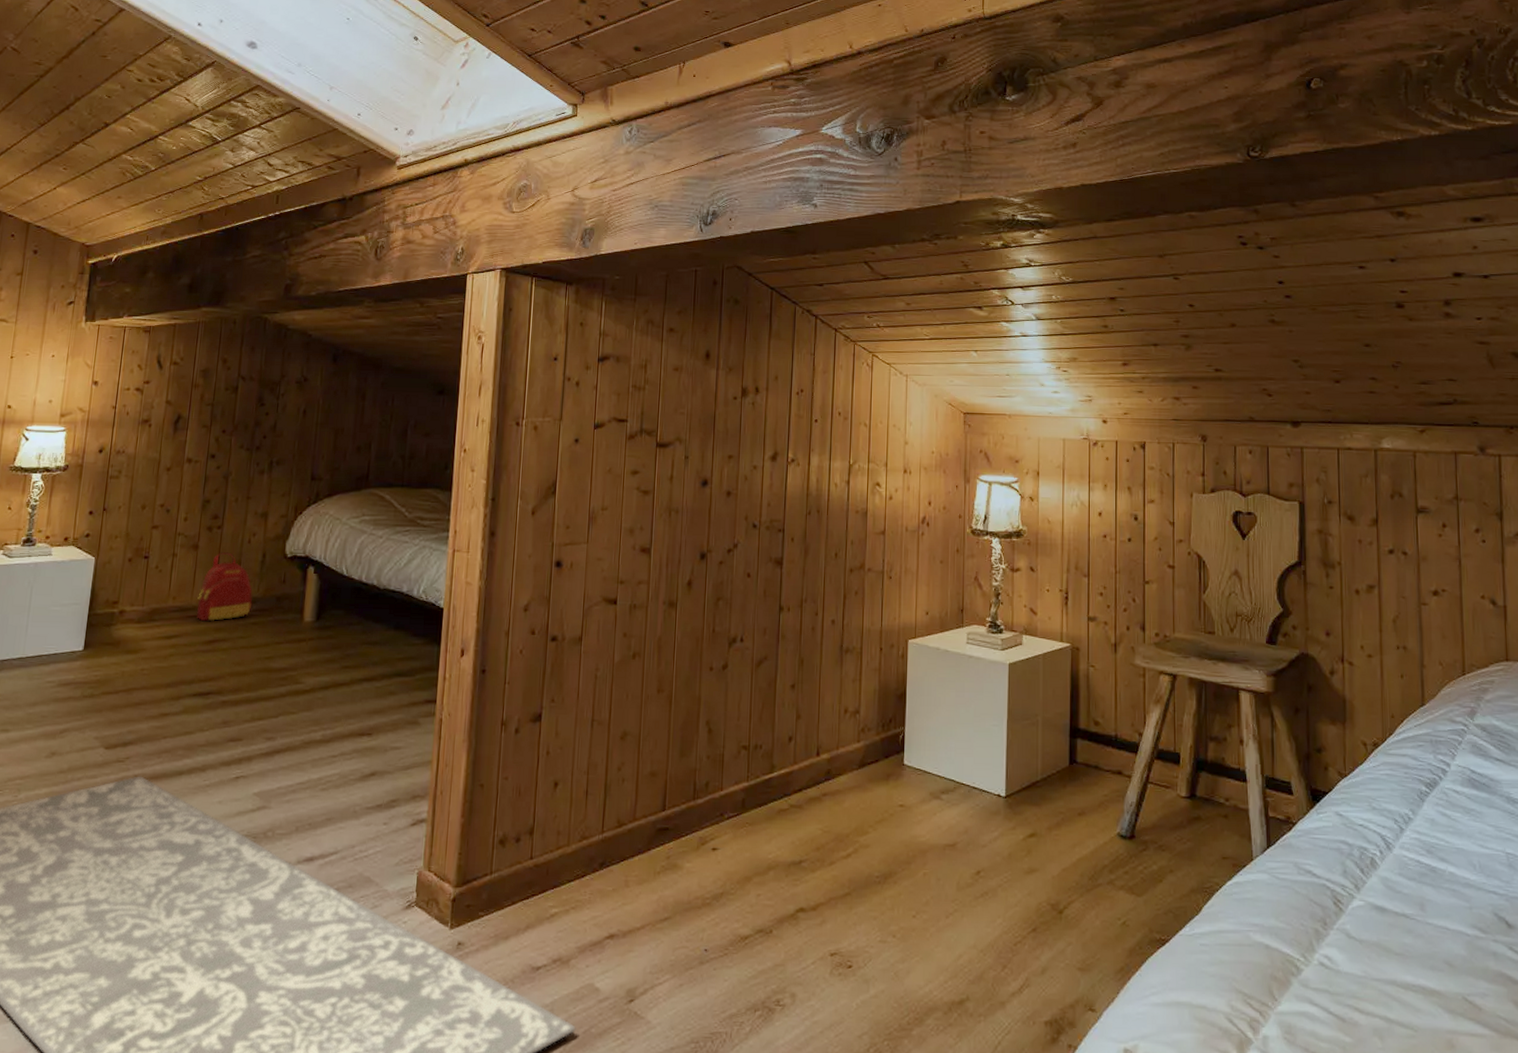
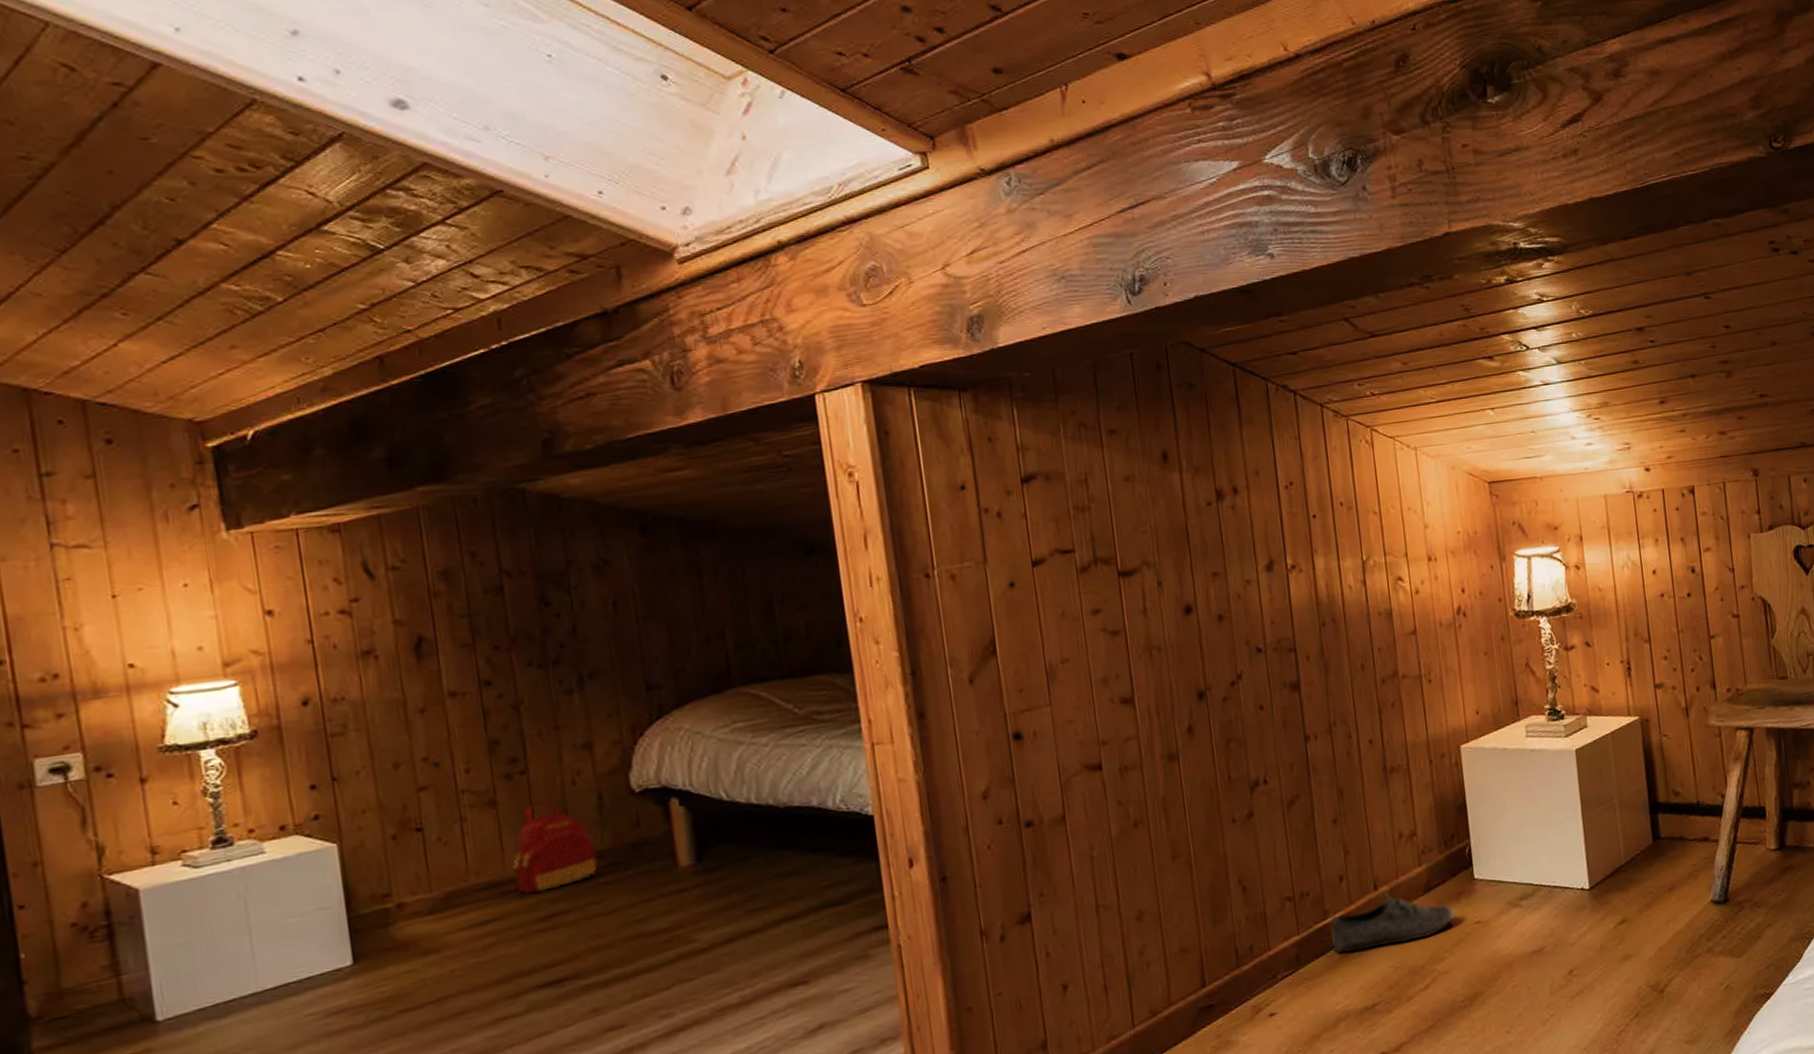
shoe: none [773,757,882,810] -> present [1330,889,1455,954]

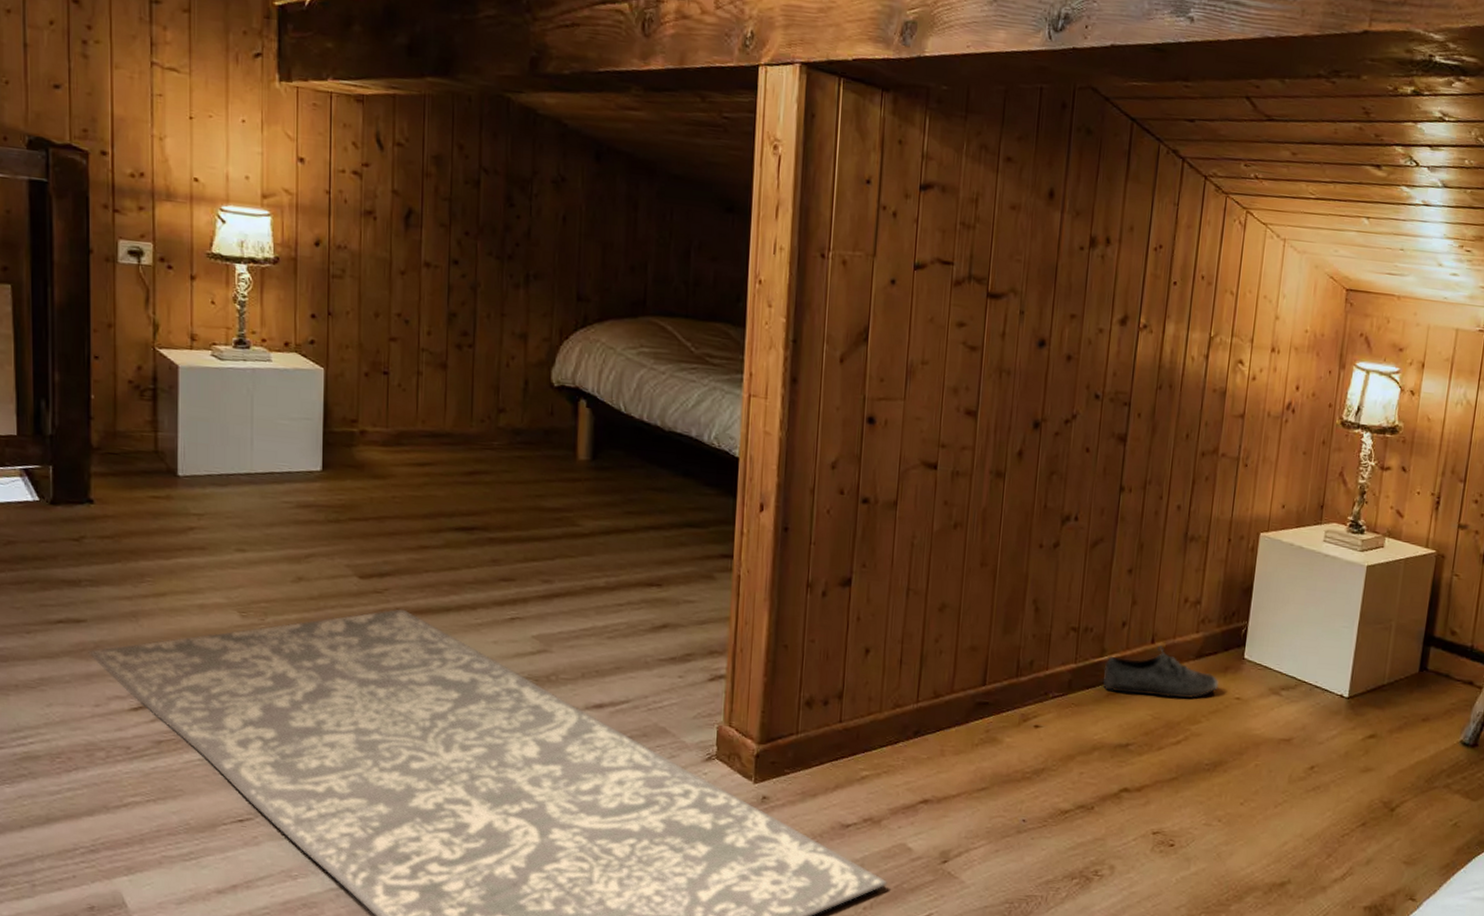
backpack: present [513,801,599,895] -> none [451,373,517,452]

